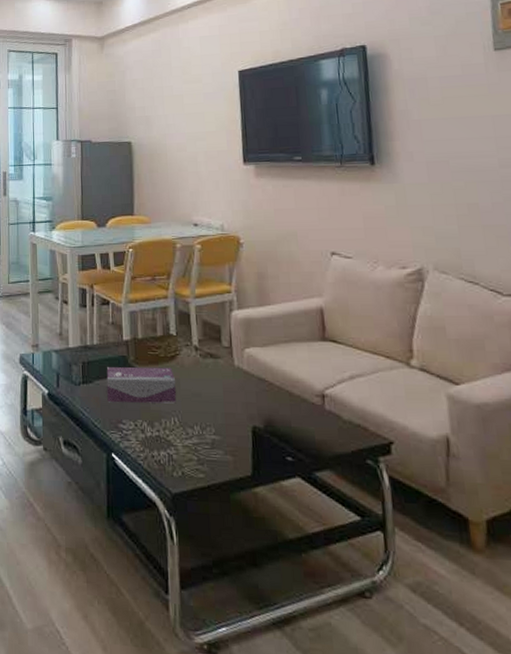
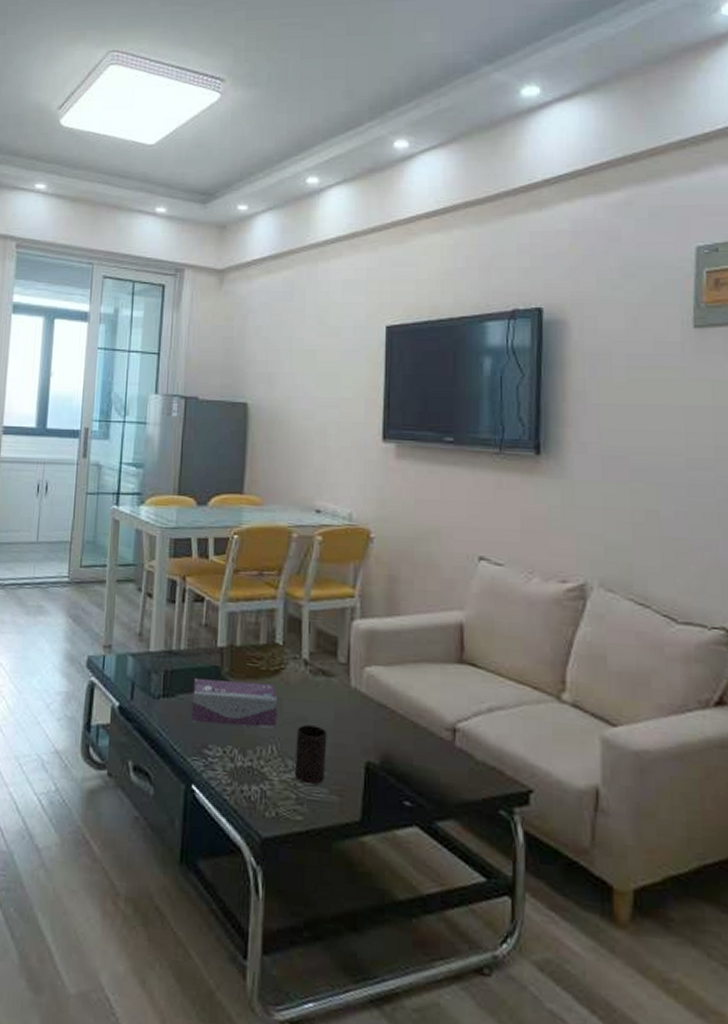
cup: none [193,399,220,448] -> present [294,725,327,785]

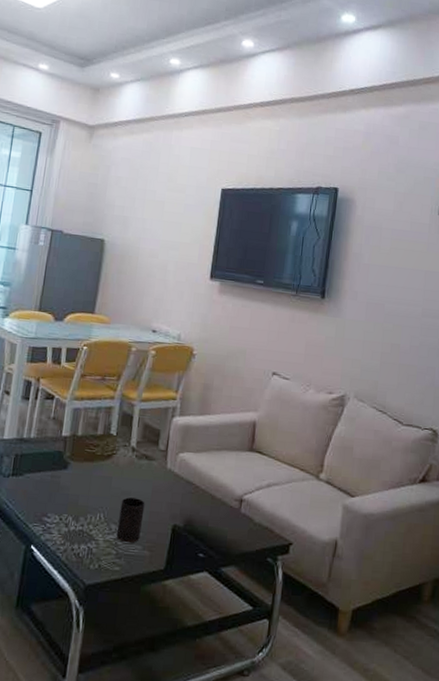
tissue box: present [192,678,278,729] -> none [35,461,108,501]

